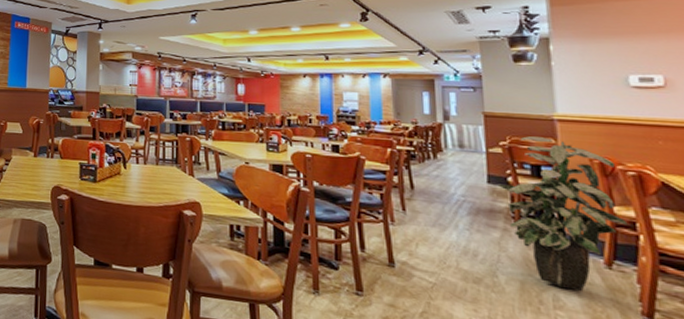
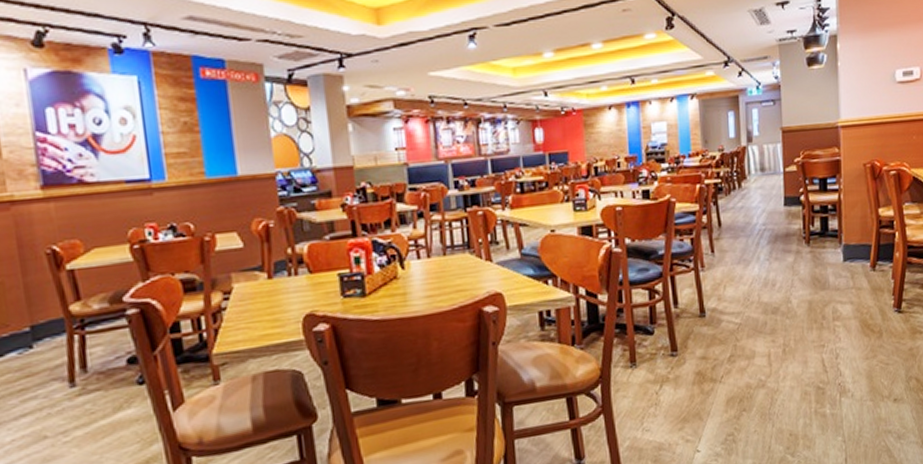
indoor plant: present [497,136,628,291] -> none [792,147,888,299]

